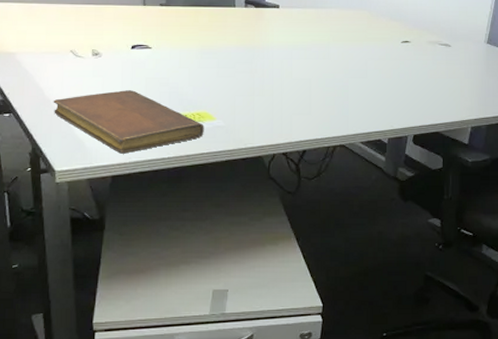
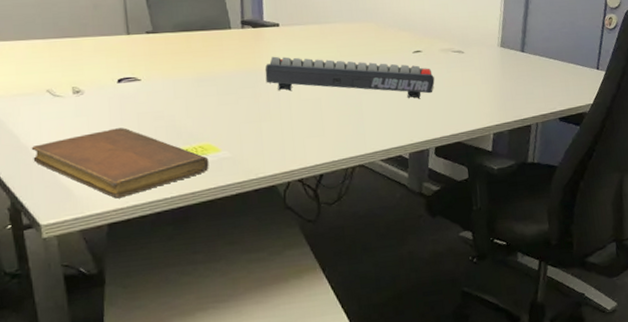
keyboard: none [262,35,419,88] -> present [265,56,435,99]

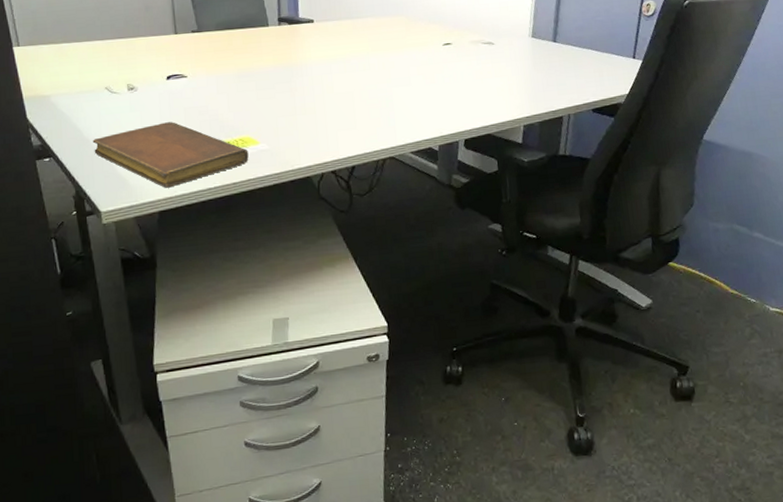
keyboard: present [265,56,435,99] -> none [300,51,465,92]

